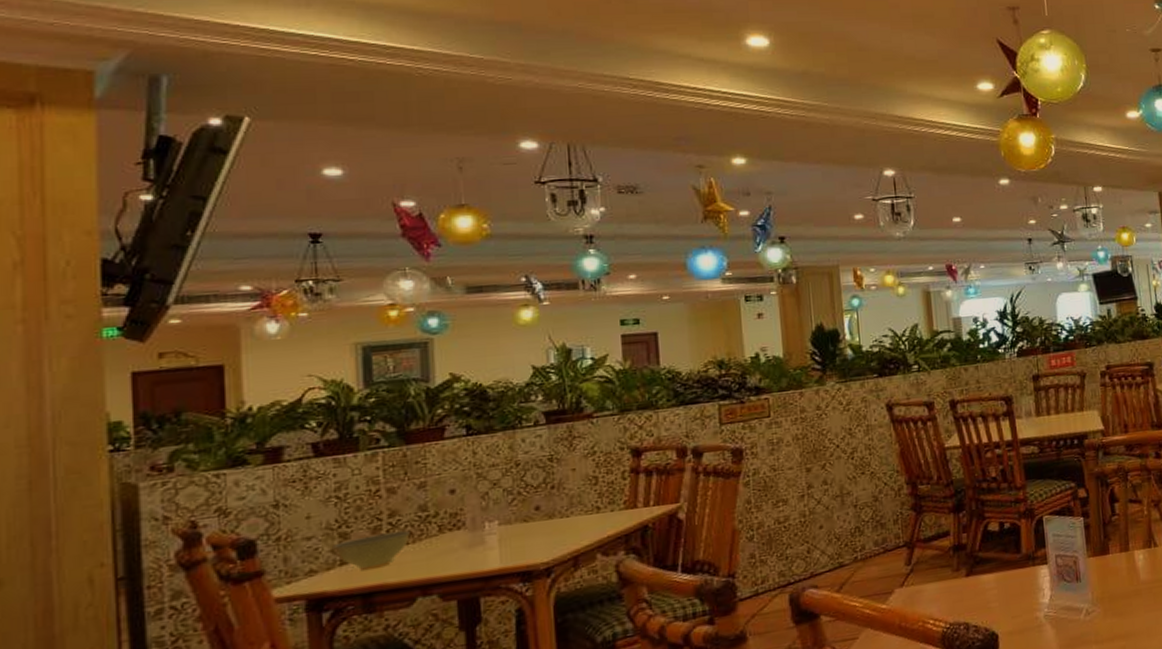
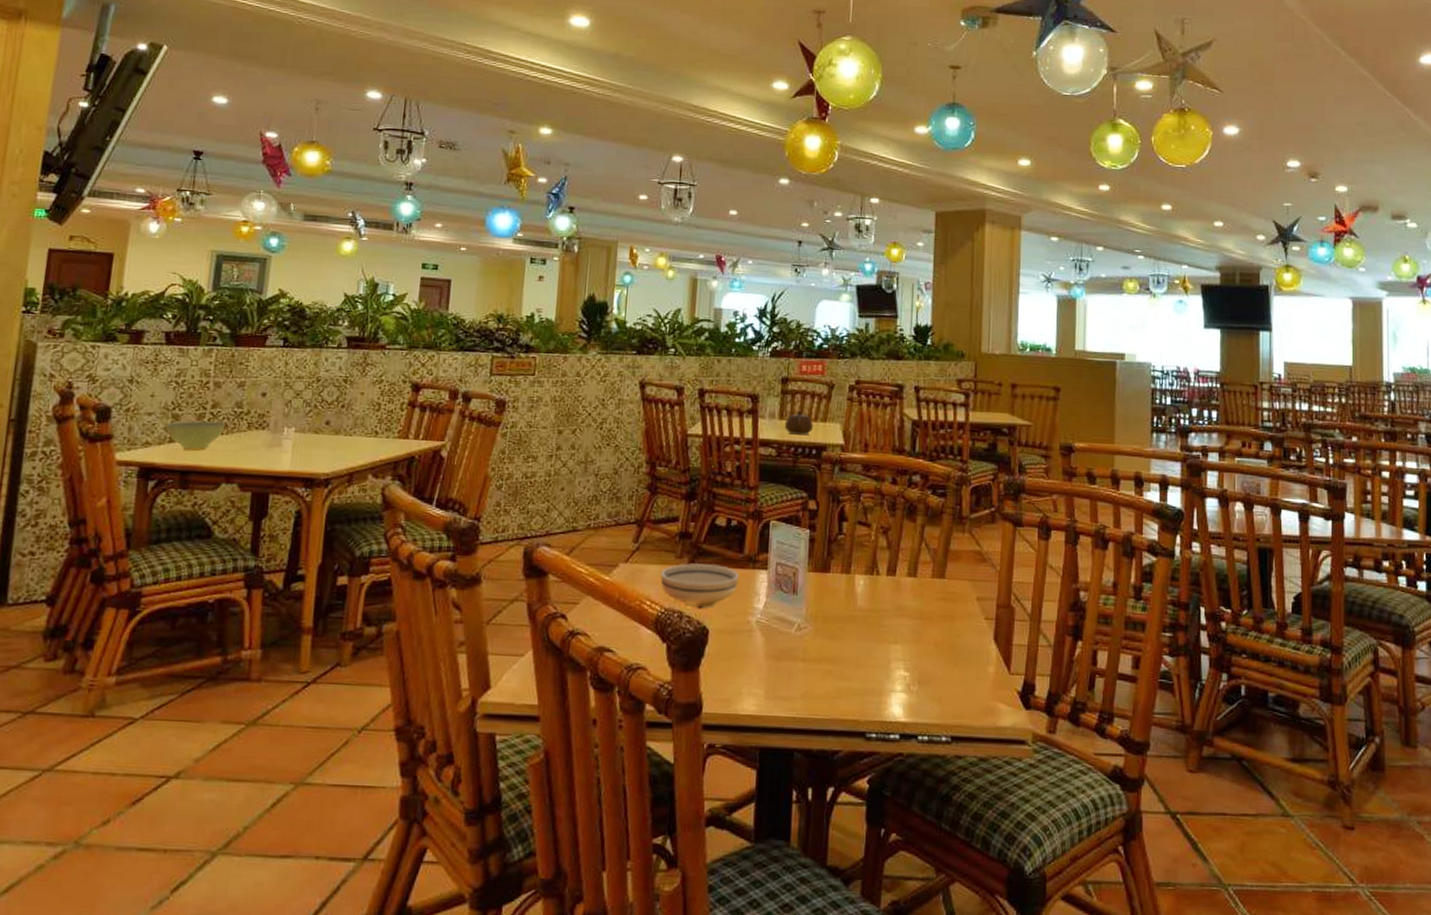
bowl: none [939,569,1021,617] -> present [660,562,739,608]
teapot: none [1042,404,1072,428] -> present [784,410,814,434]

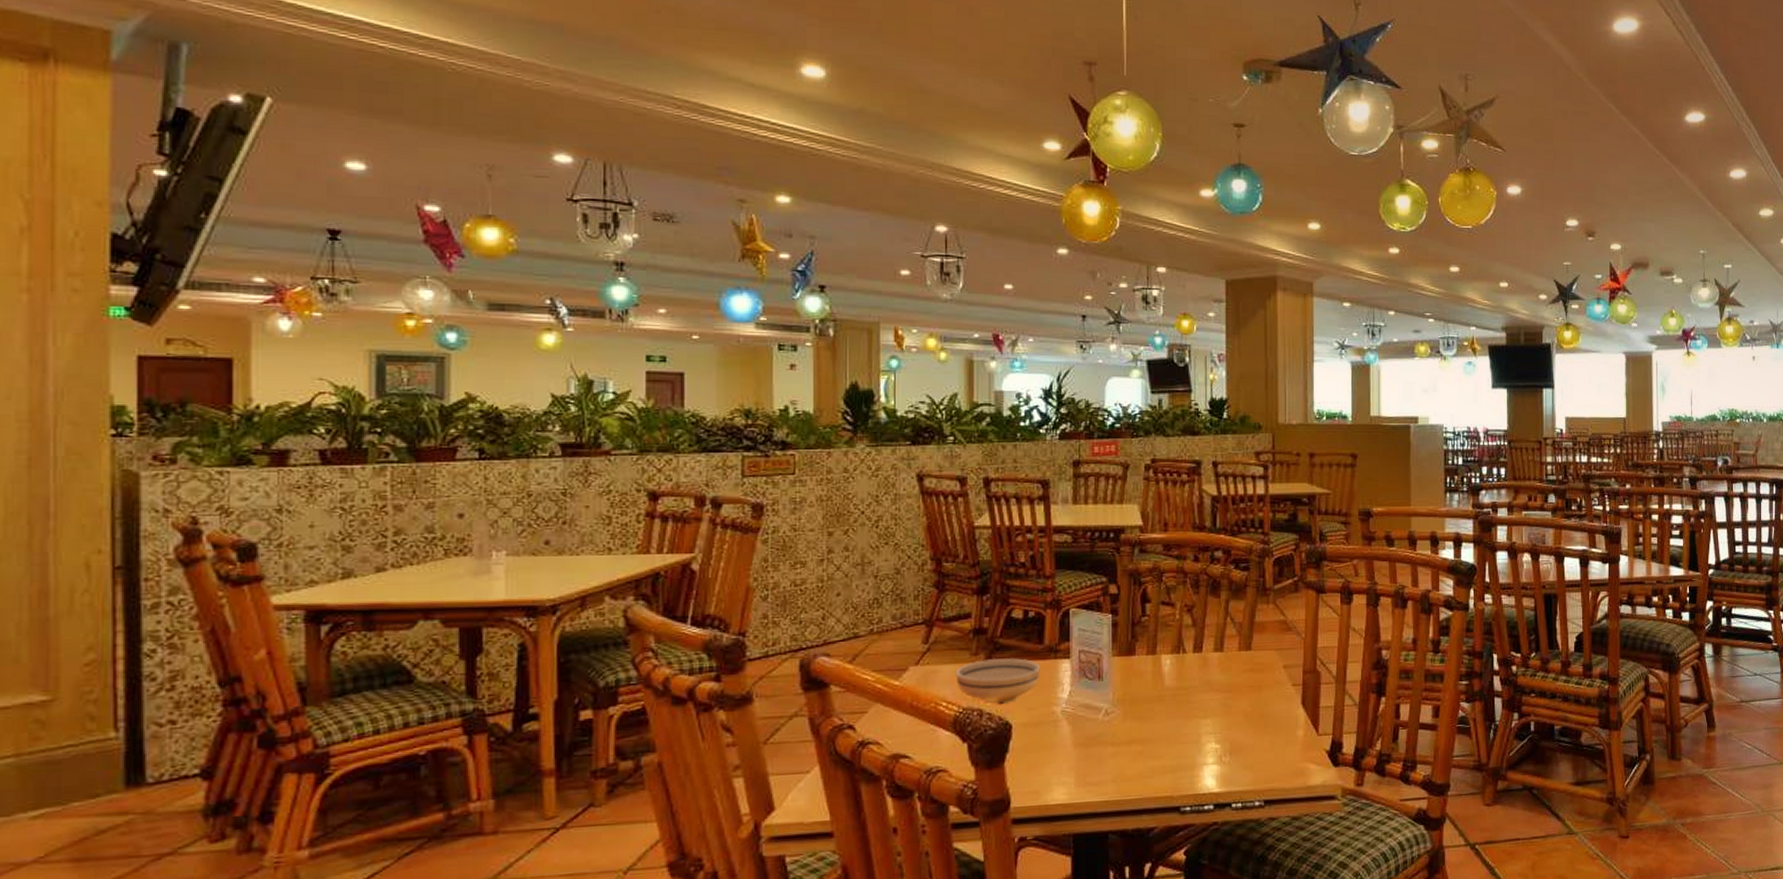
bowl: present [166,421,226,452] -> none [335,551,415,588]
teapot: present [784,410,814,434] -> none [1079,493,1110,518]

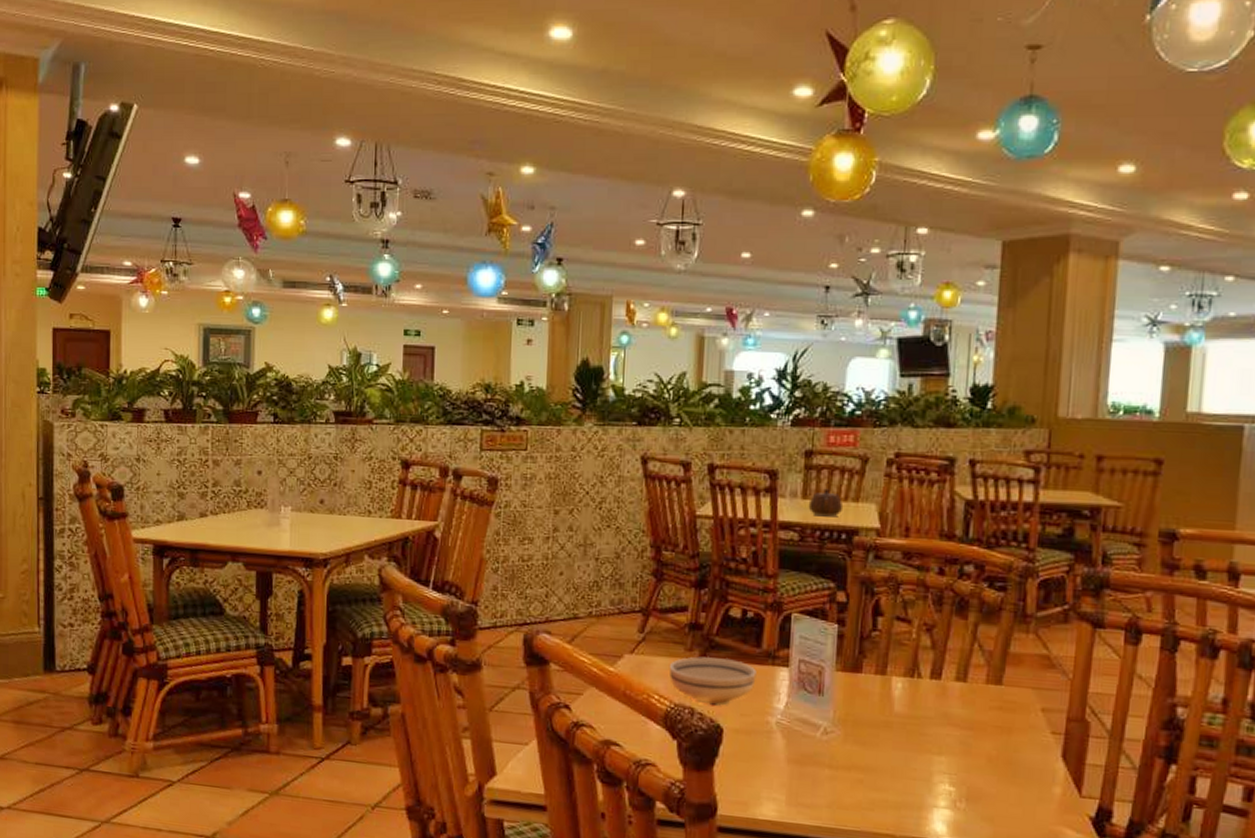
teapot: none [1079,493,1110,518] -> present [808,488,844,516]

